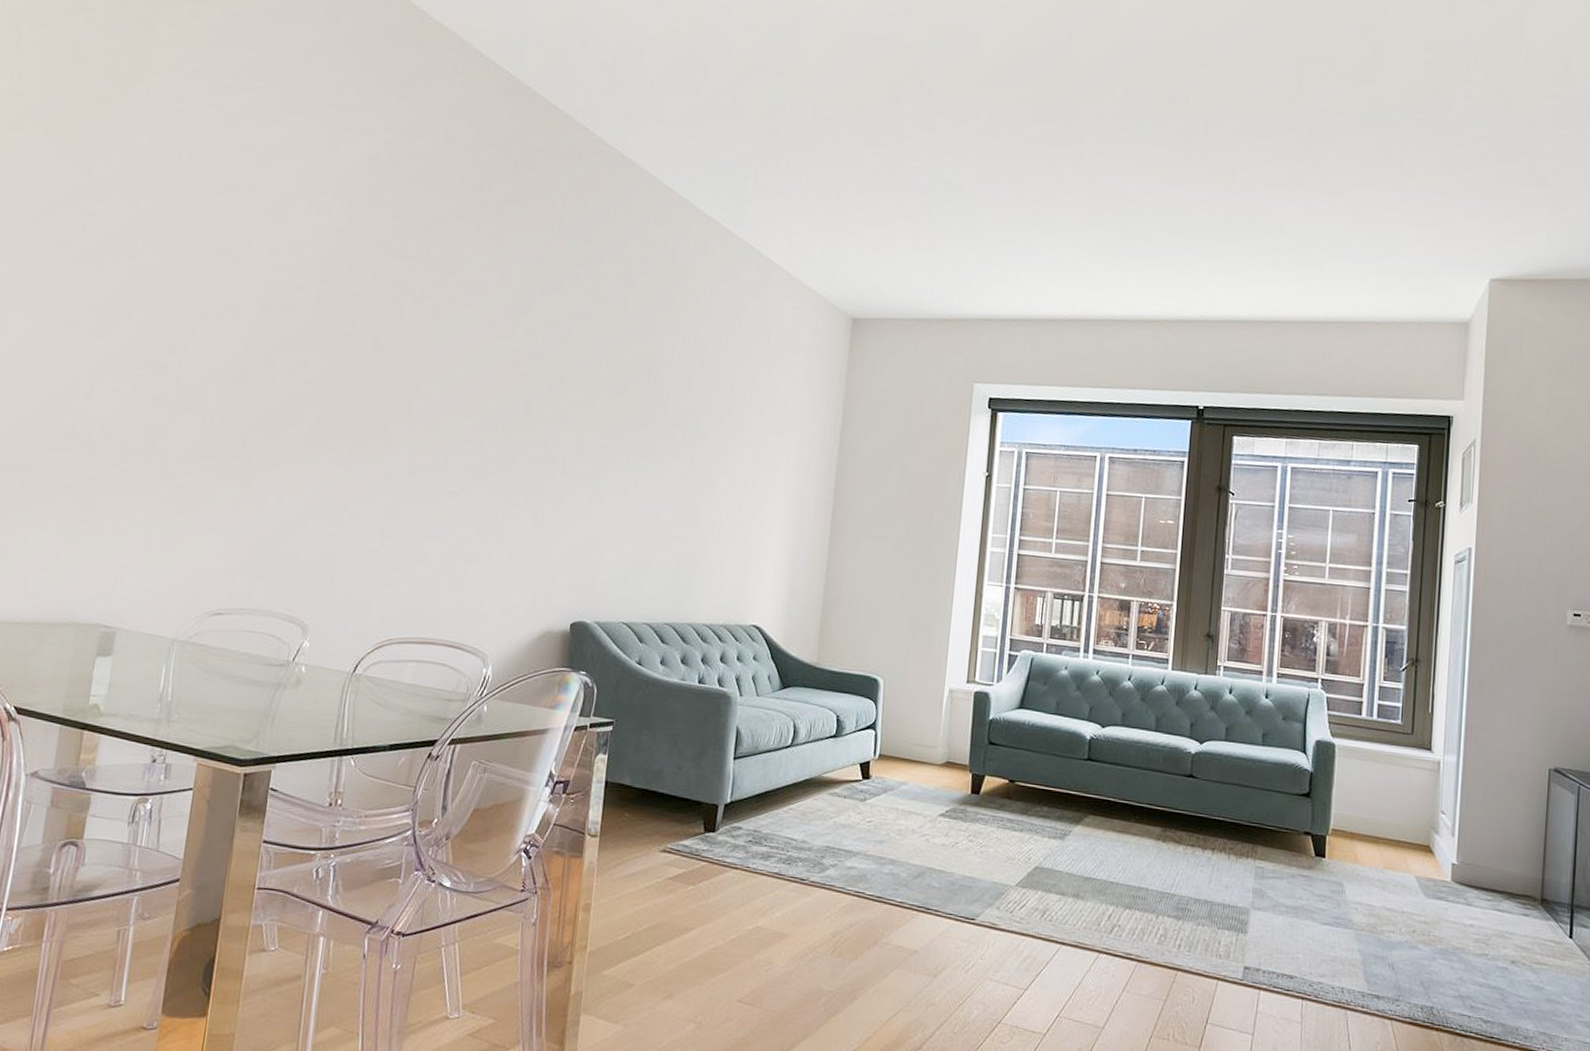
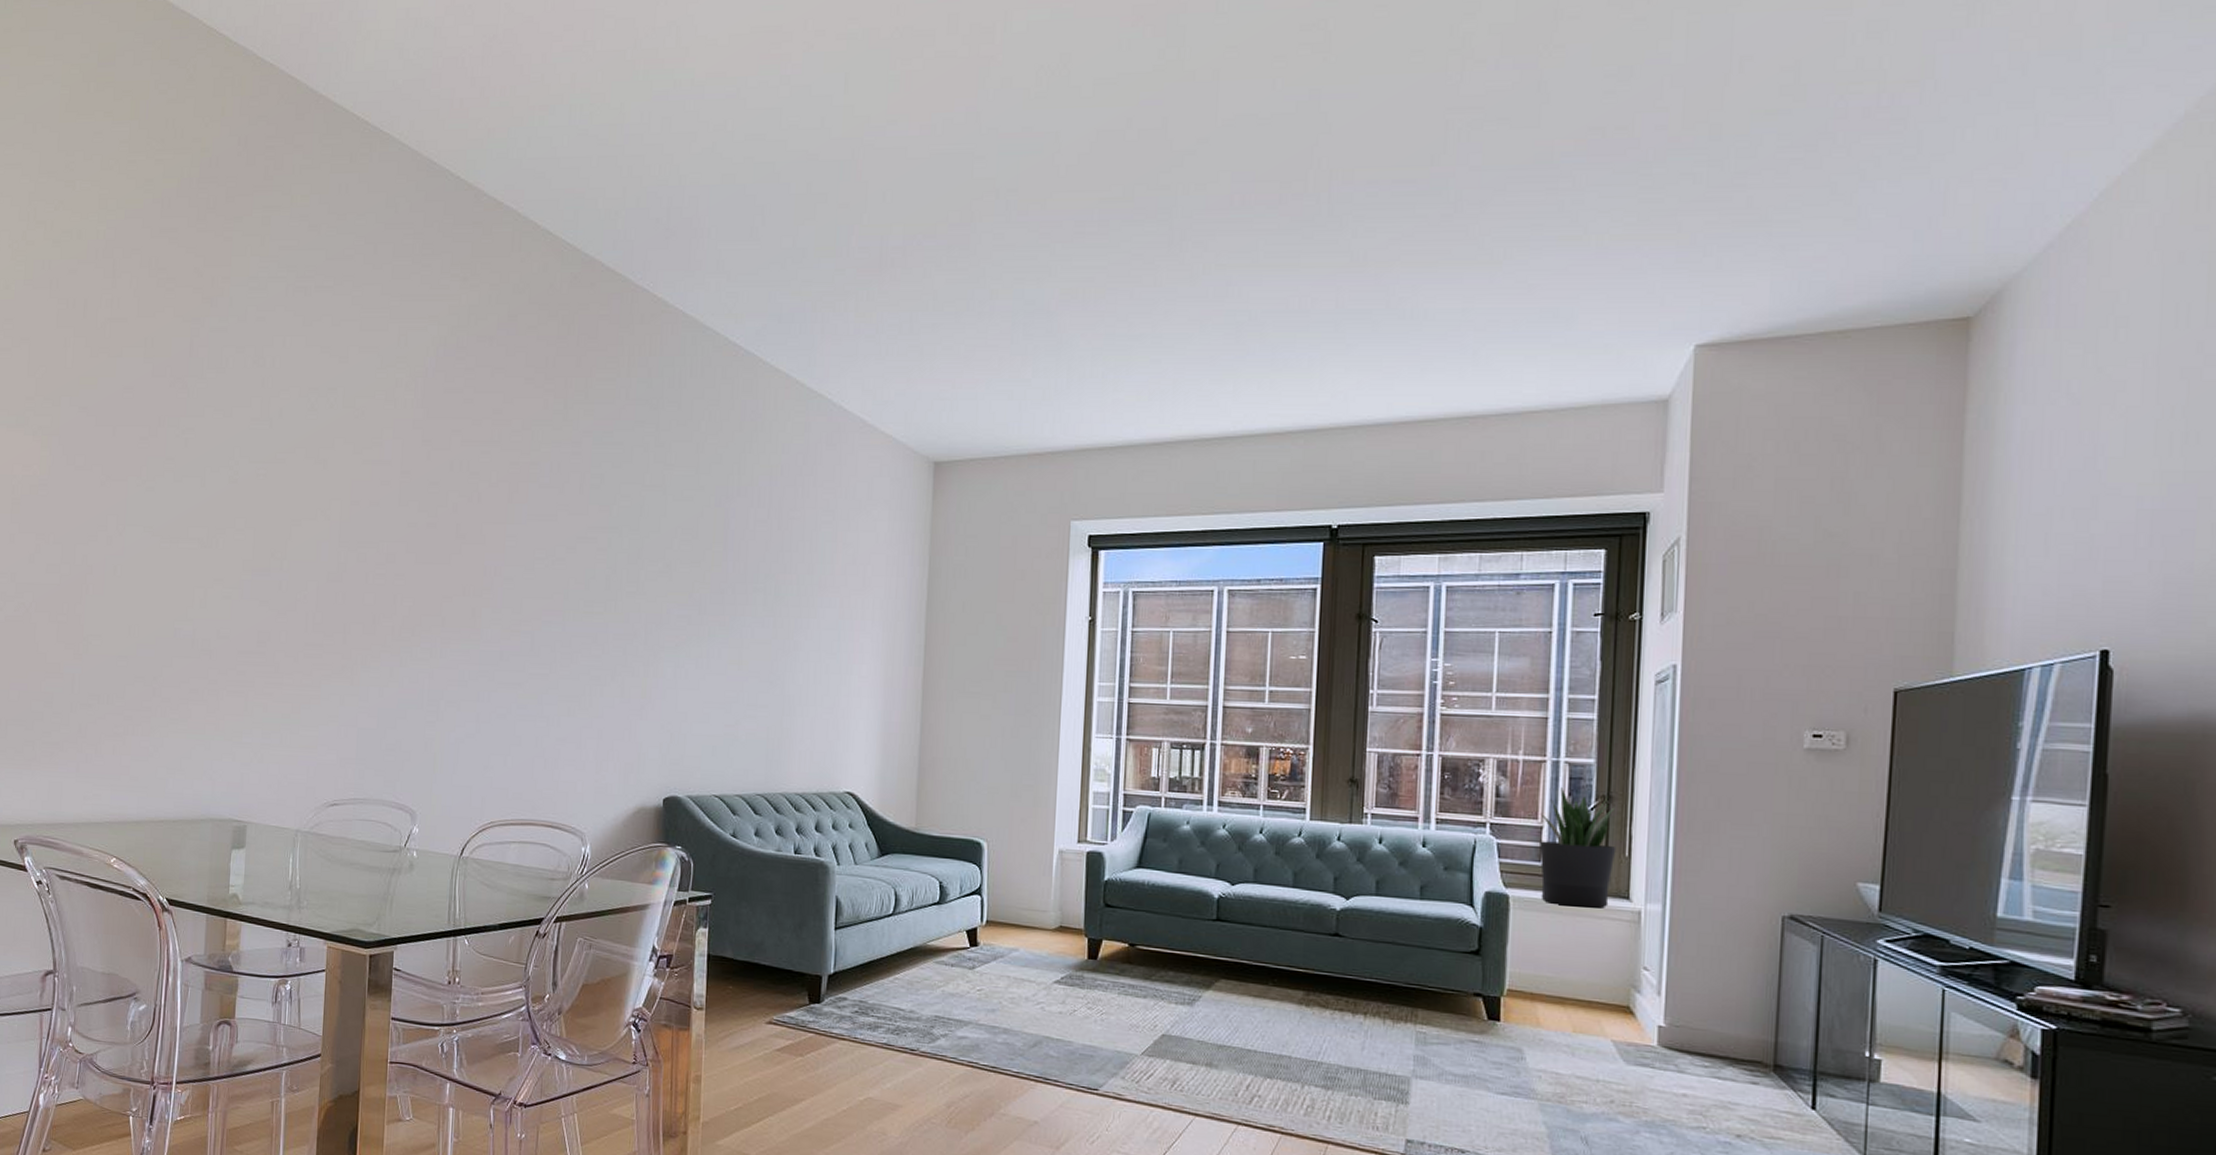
planter: none [1360,650,1422,758] -> present [1539,787,1616,909]

